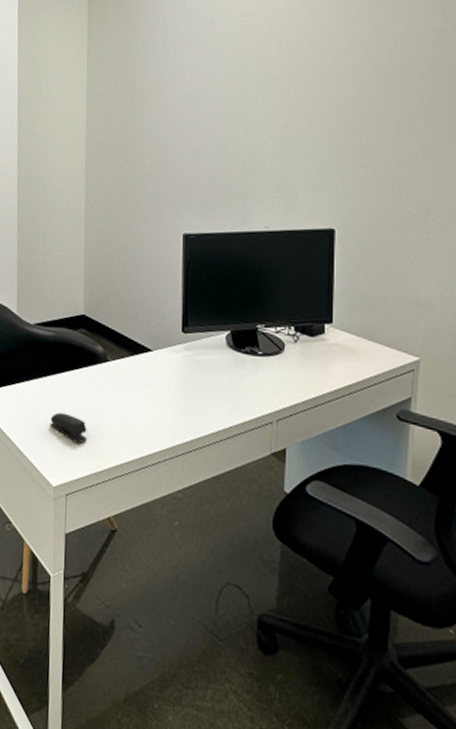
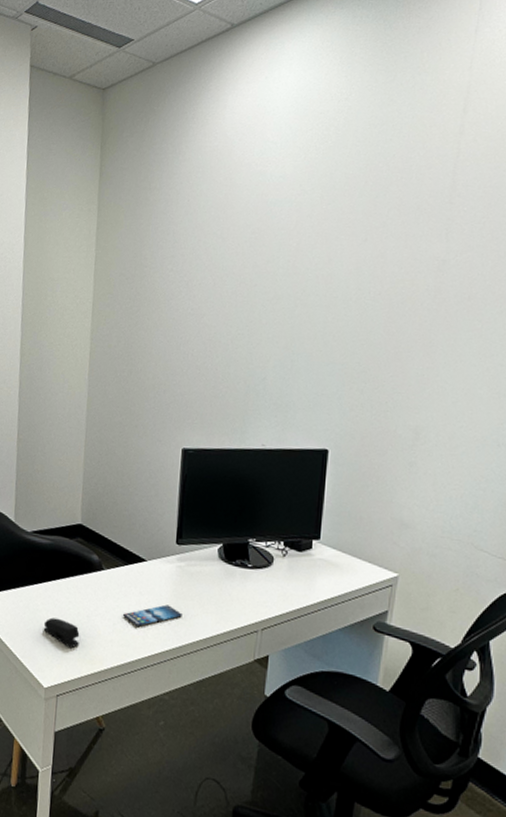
smartphone: none [130,396,192,420] -> present [122,604,182,627]

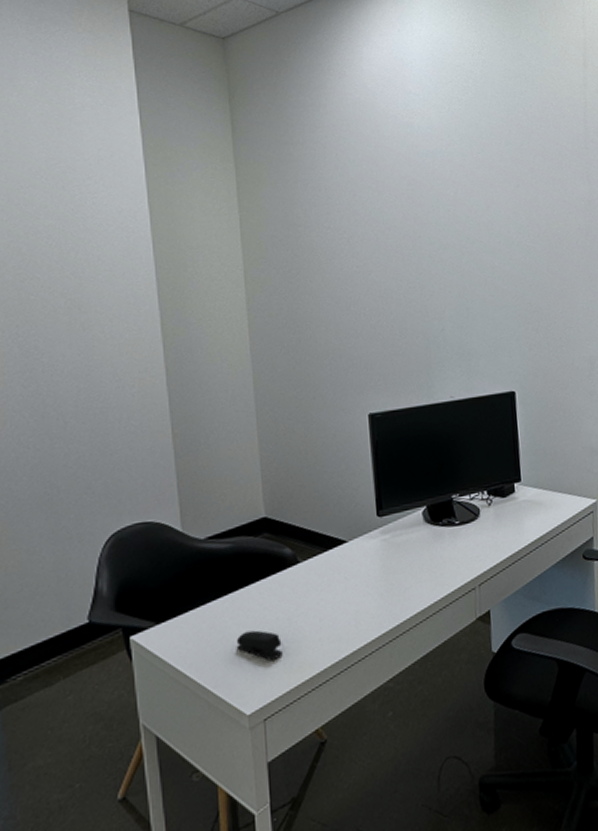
smartphone: present [122,604,182,627] -> none [328,583,395,616]

